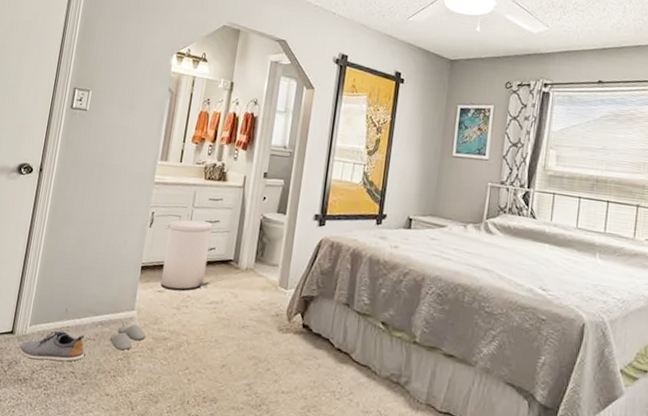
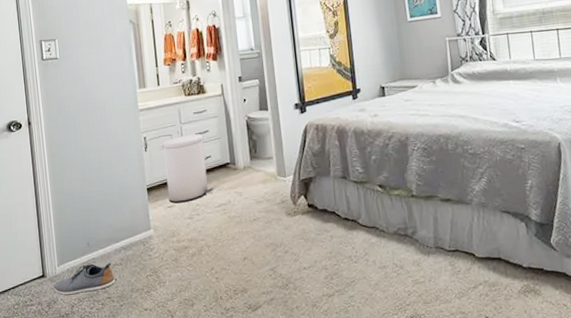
slippers: present [110,324,146,351] -> none [135,241,168,268]

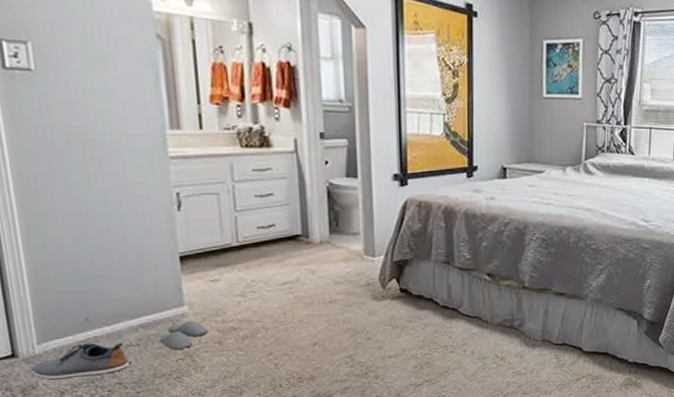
slippers: none [135,241,168,268] -> present [160,320,209,350]
pedal bin: present [159,134,216,204] -> none [200,196,280,277]

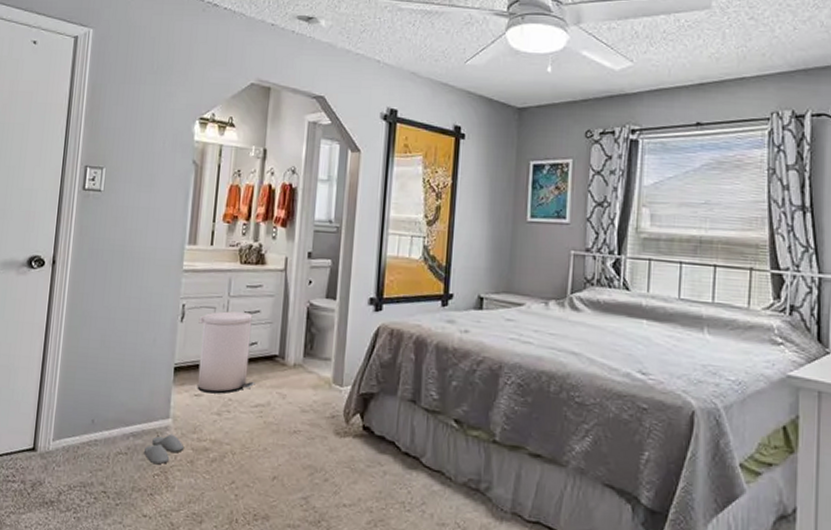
shoe: present [31,342,131,380] -> none [43,445,117,481]
pedal bin: none [200,196,280,277] -> present [197,311,255,394]

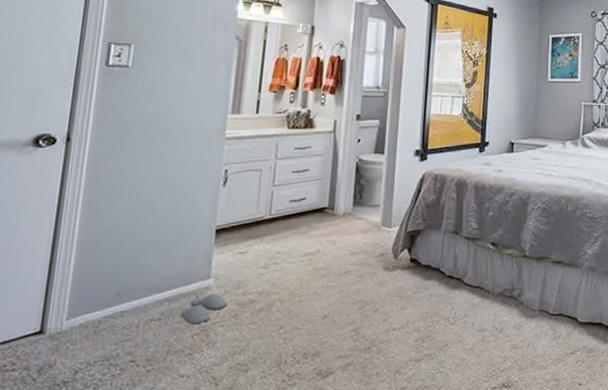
pedal bin: present [197,311,255,394] -> none [241,172,304,250]

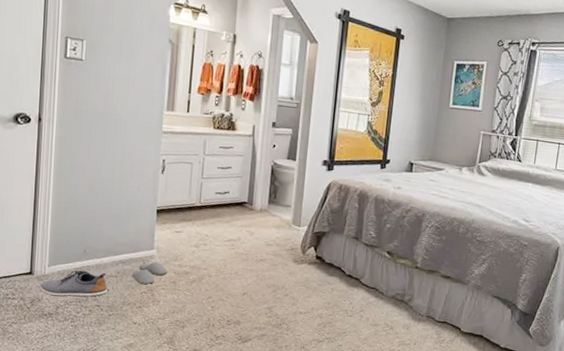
shoe: none [53,316,149,358] -> present [40,270,109,298]

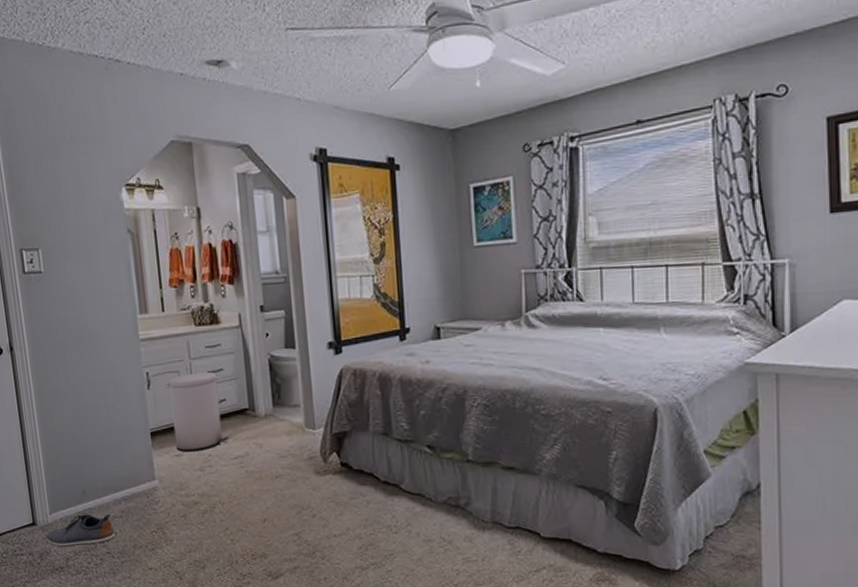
slippers: present [133,261,168,285] -> none [138,493,175,523]
pedal bin: none [177,166,228,231] -> present [164,372,231,452]

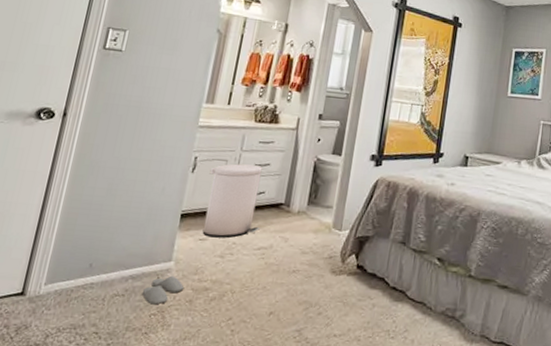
shoe: present [46,513,117,547] -> none [30,288,112,323]
slippers: none [138,493,175,523] -> present [142,275,185,305]

